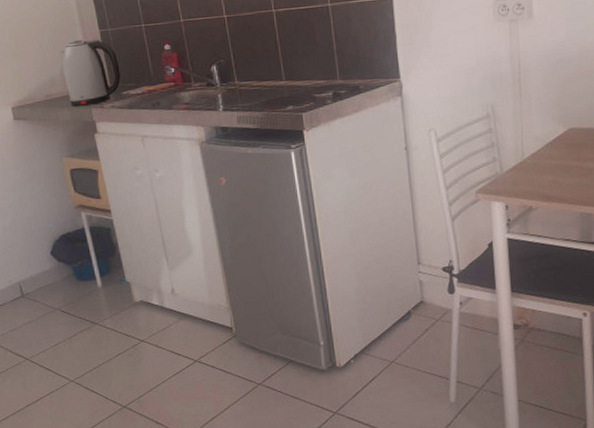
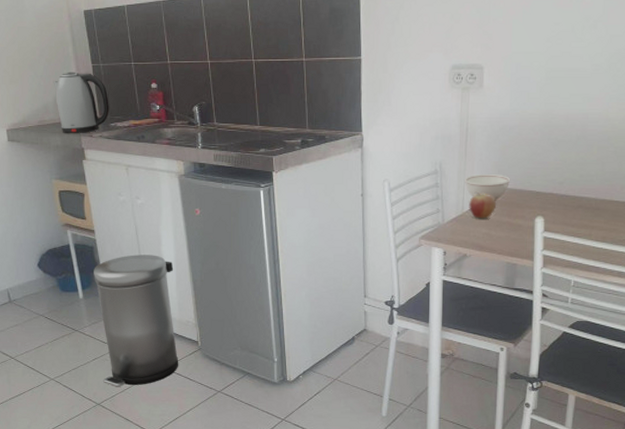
pedal bin: none [112,232,213,386] -> present [94,254,179,388]
bowl: none [521,112,576,144] -> present [464,173,511,201]
fruit: none [529,134,561,165] -> present [469,191,496,219]

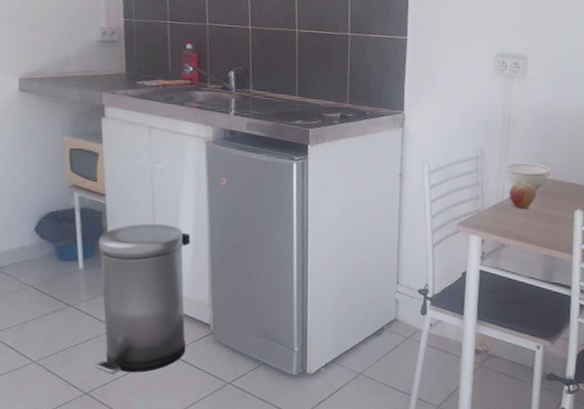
kettle: present [53,71,109,133] -> none [78,24,138,89]

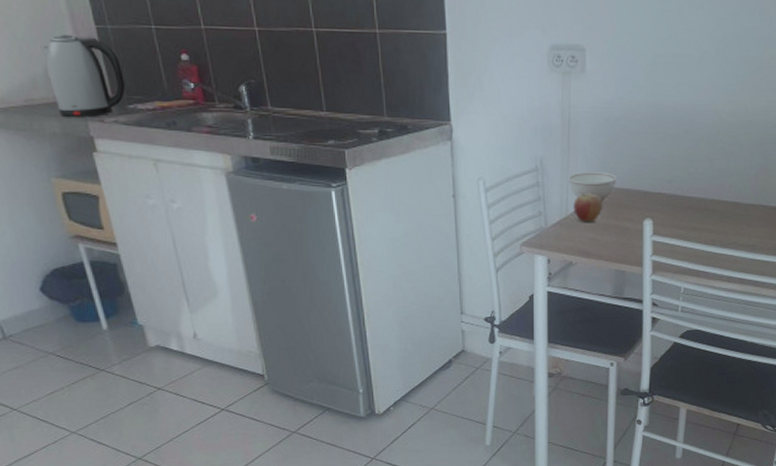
kettle: none [78,24,138,89] -> present [40,34,126,117]
pedal bin: present [95,223,191,375] -> none [119,272,242,437]

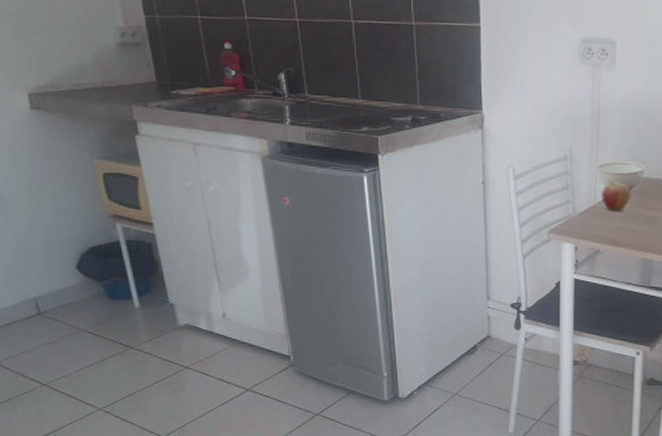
kettle: present [40,34,126,117] -> none [91,23,170,102]

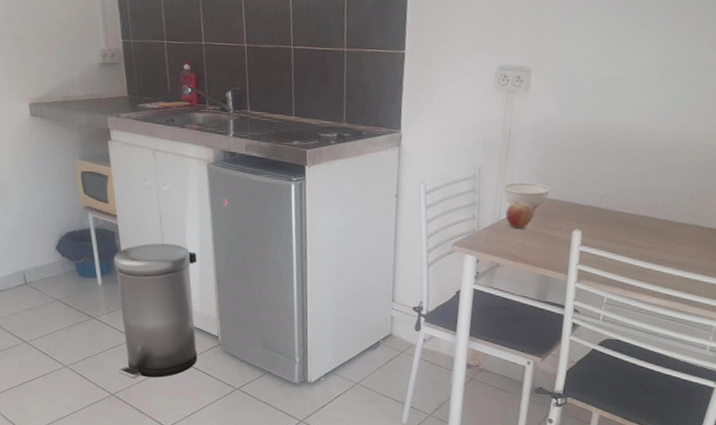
pedal bin: none [153,253,267,416] -> present [114,243,198,379]

